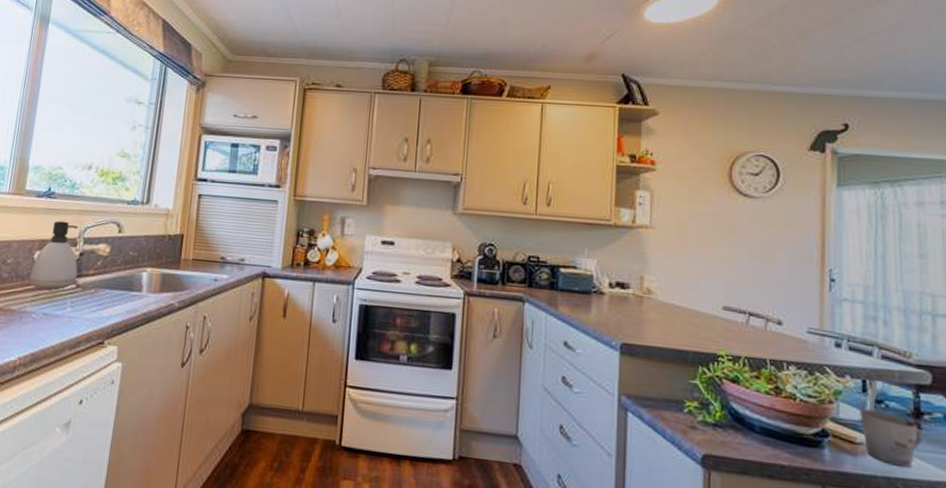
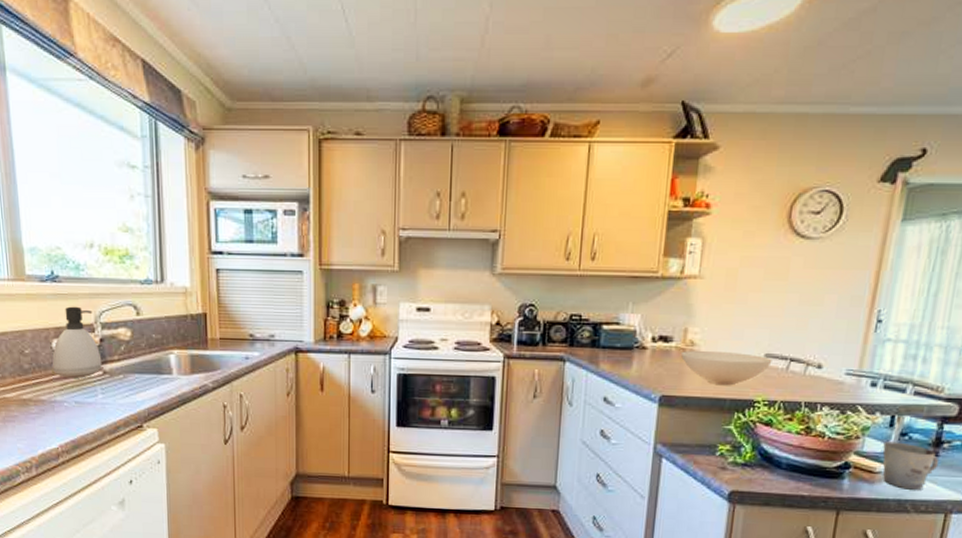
bowl: none [639,298,731,338] -> present [681,350,772,386]

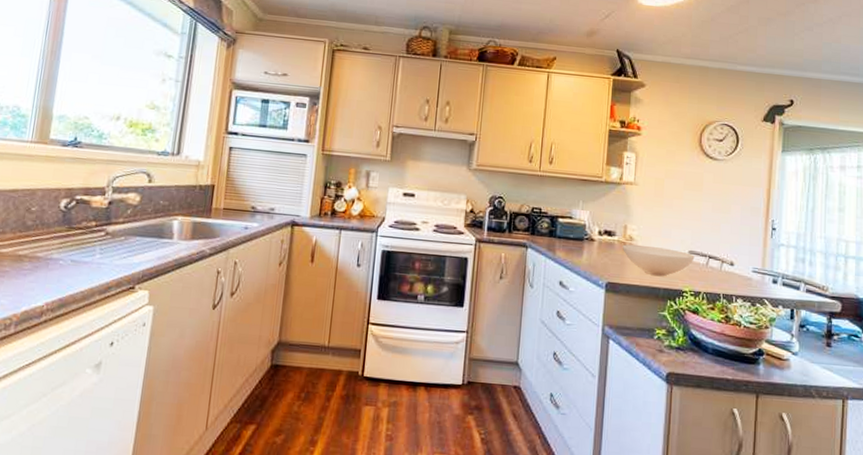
soap dispenser: present [52,306,102,378] -> none [55,170,107,238]
cup: present [882,441,939,490] -> none [787,332,832,377]

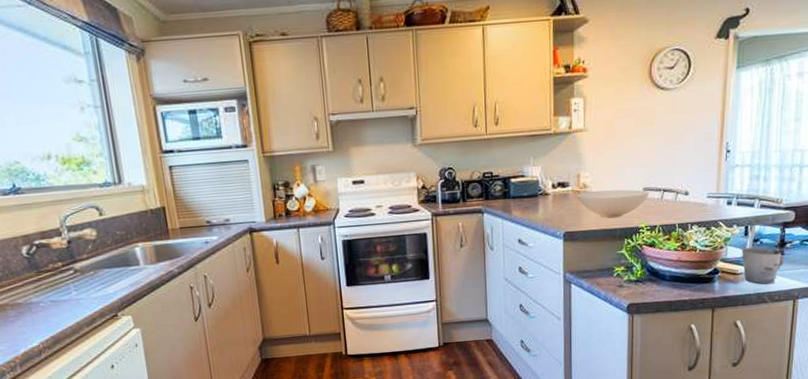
cup: none [787,332,832,377] -> present [741,247,785,284]

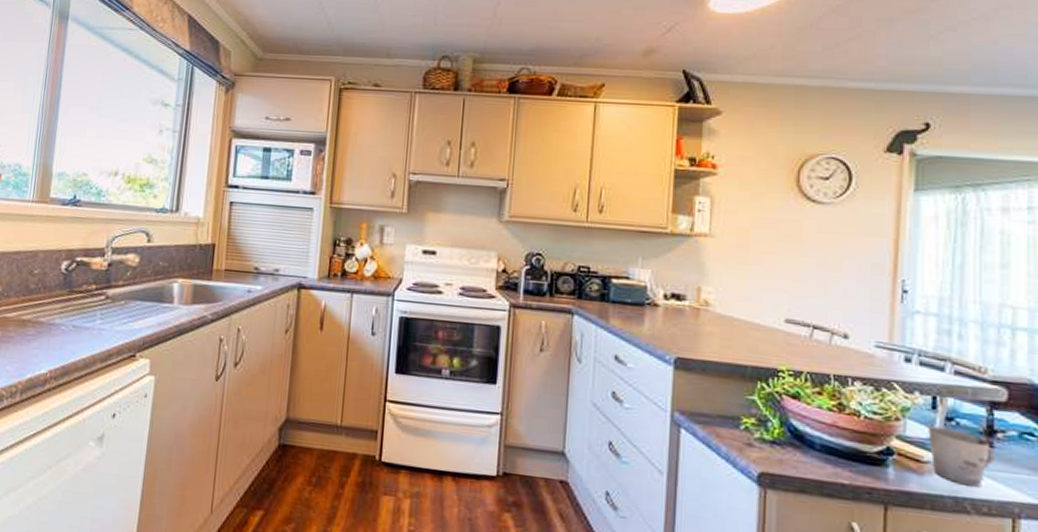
bowl: present [577,189,649,218] -> none [696,311,794,352]

